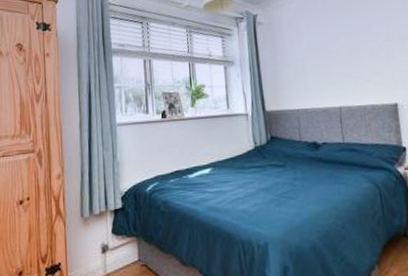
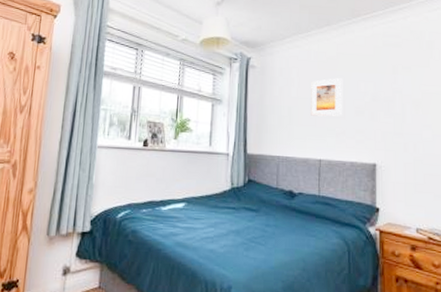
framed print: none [321,22,357,65] -> present [311,78,343,117]

